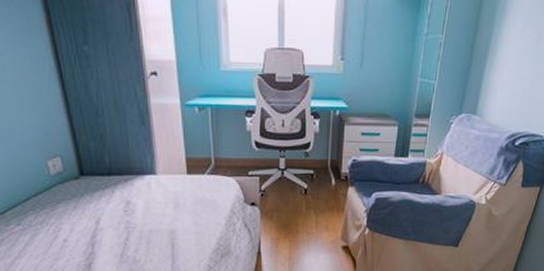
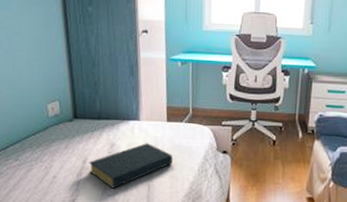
hardback book: none [103,199,196,249] -> present [89,143,173,188]

